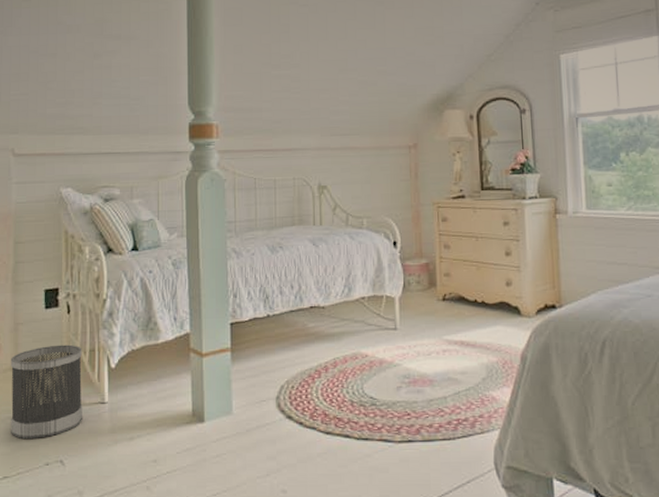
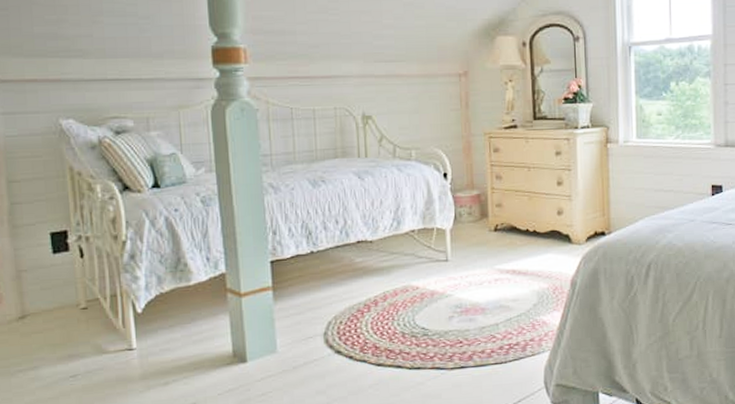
wastebasket: present [10,344,82,439] -> none [15,290,108,392]

